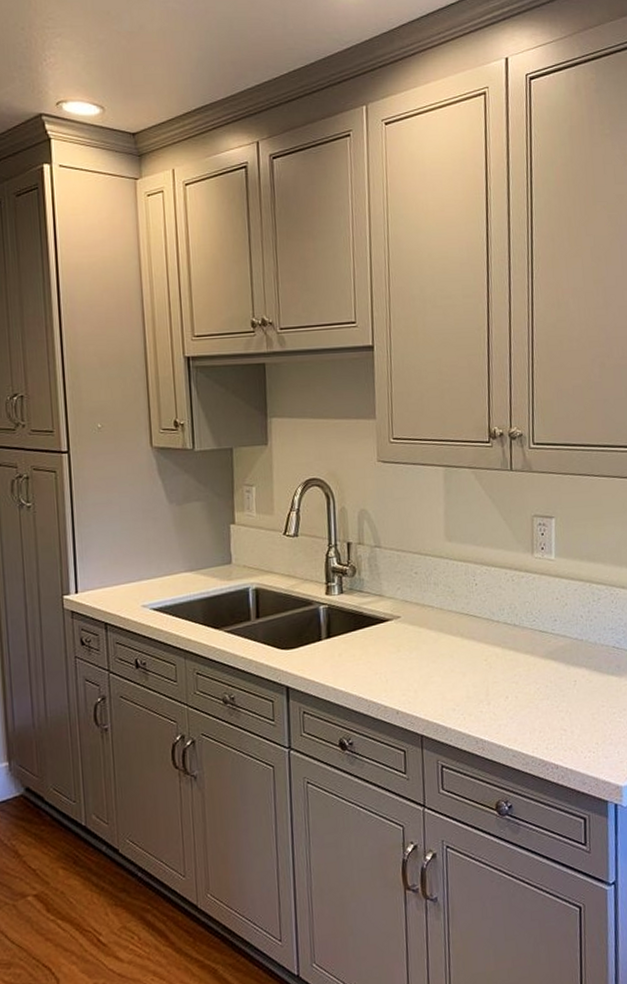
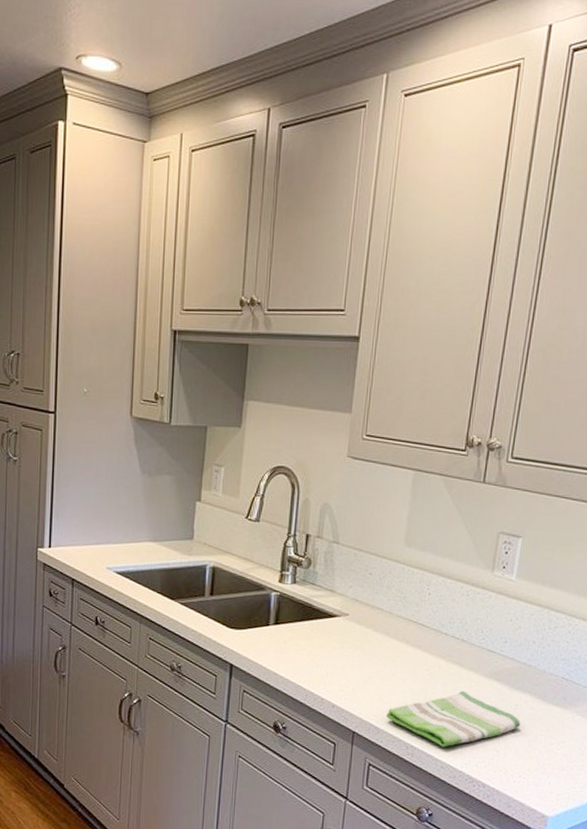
dish towel: none [452,674,582,736] -> present [386,690,521,747]

